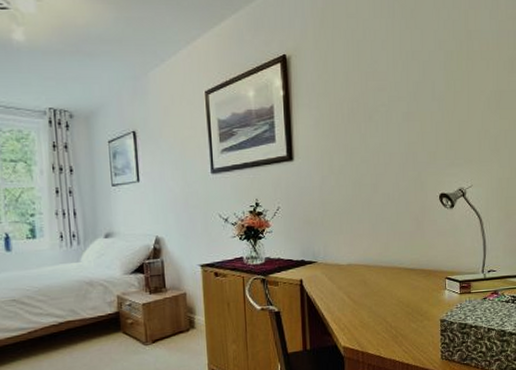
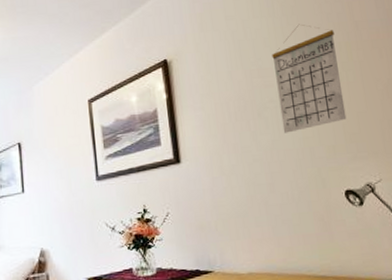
calendar: none [388,28,449,137] -> present [272,24,347,134]

